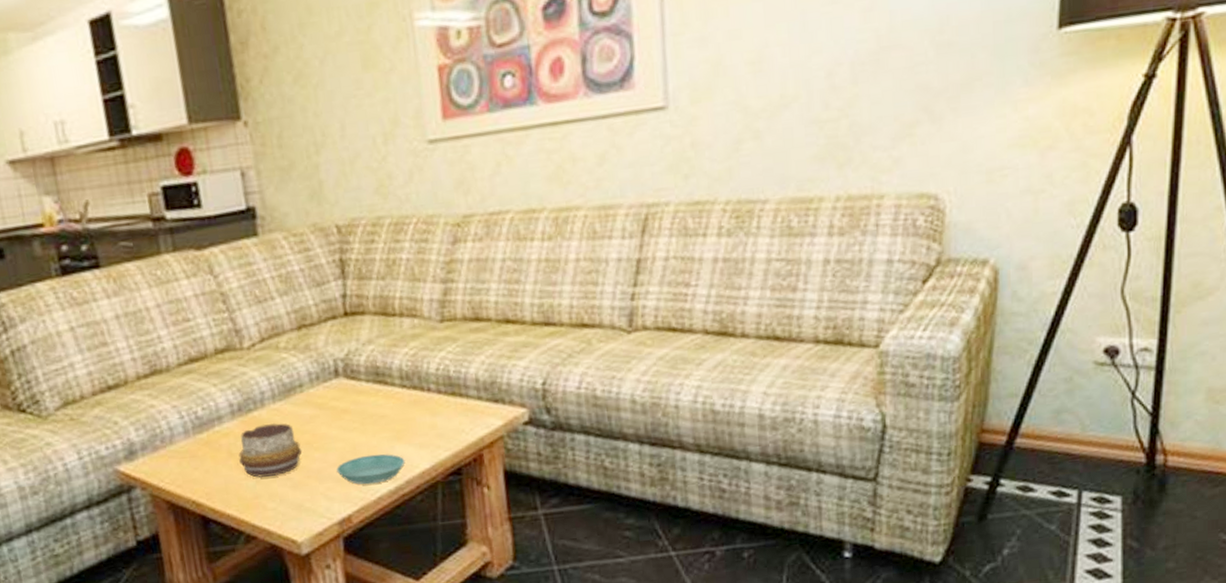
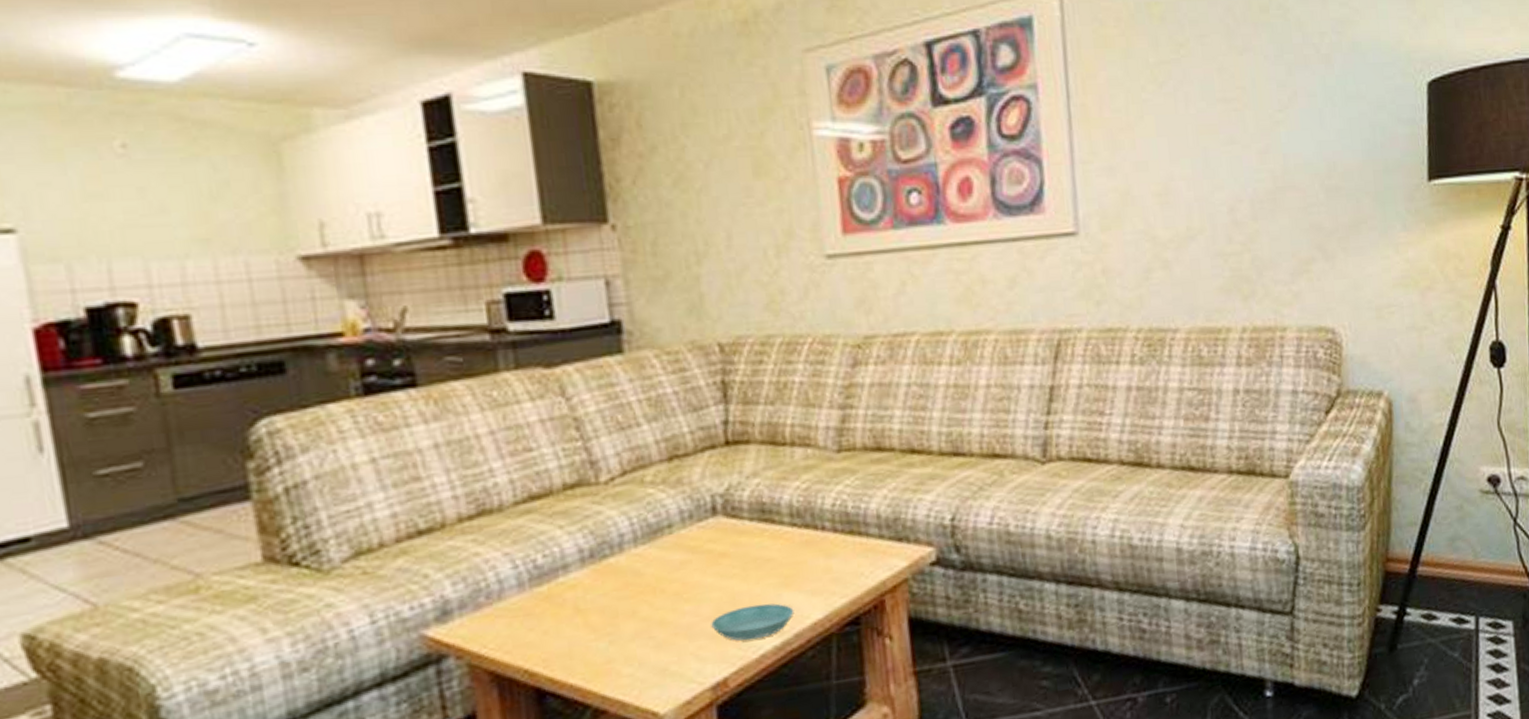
decorative bowl: present [238,423,303,478] -> none [588,570,669,638]

